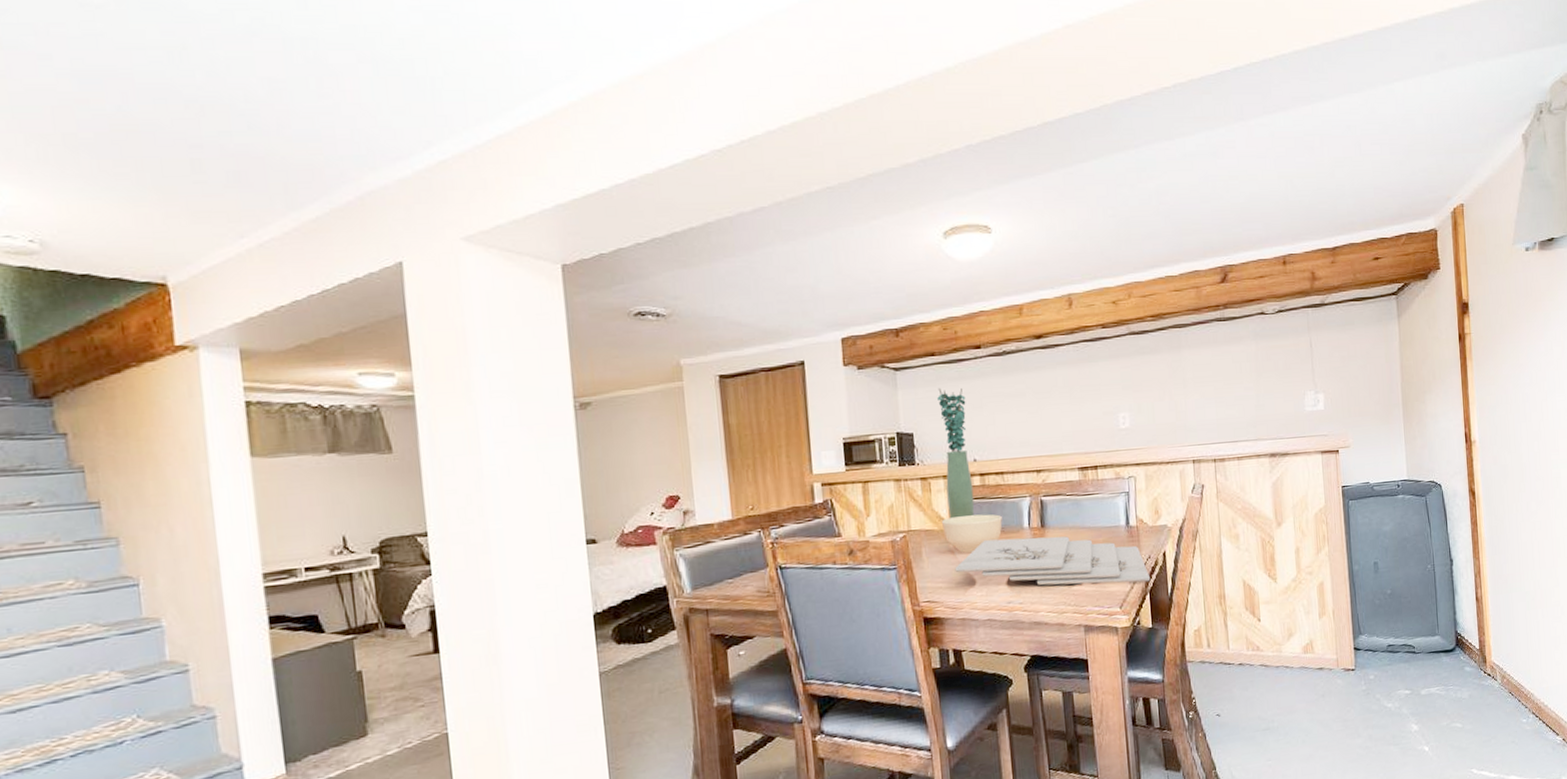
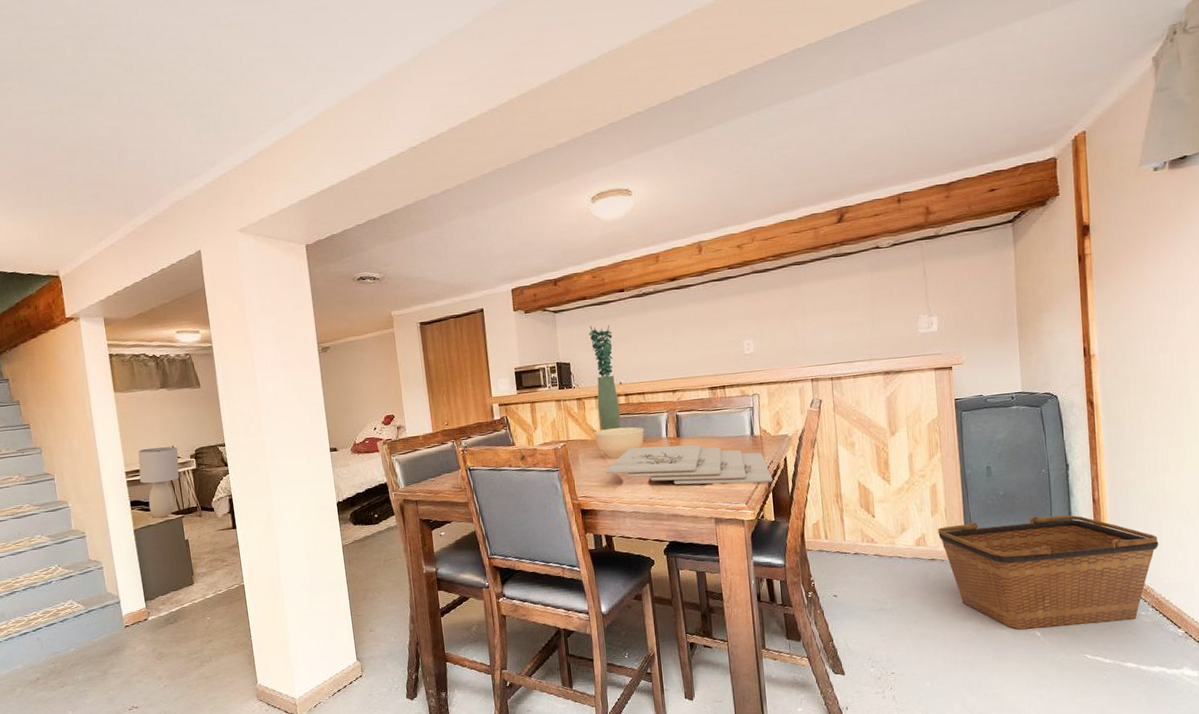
lamp: none [285,536,353,641] -> present [137,446,180,518]
bicycle basket: none [1326,615,1538,745] -> present [938,515,1159,630]

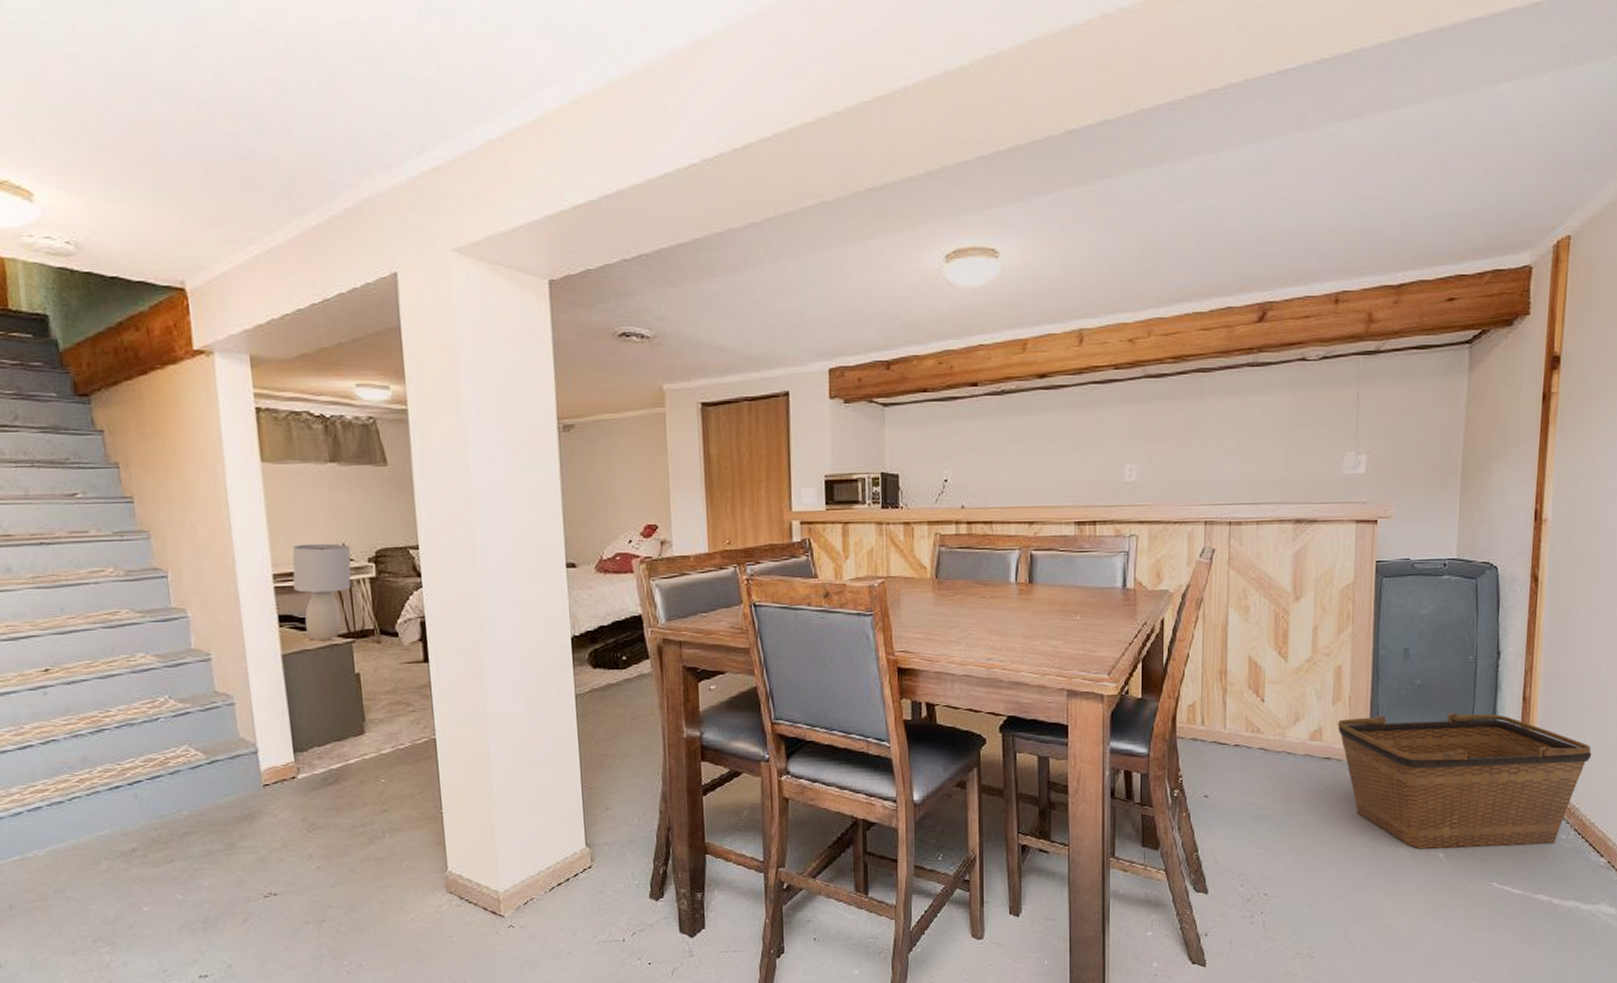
vase: present [589,325,621,431] -> none [927,427,959,567]
bowl: present [593,426,644,458] -> none [922,565,987,604]
placemat: present [605,444,773,485] -> none [933,591,1145,650]

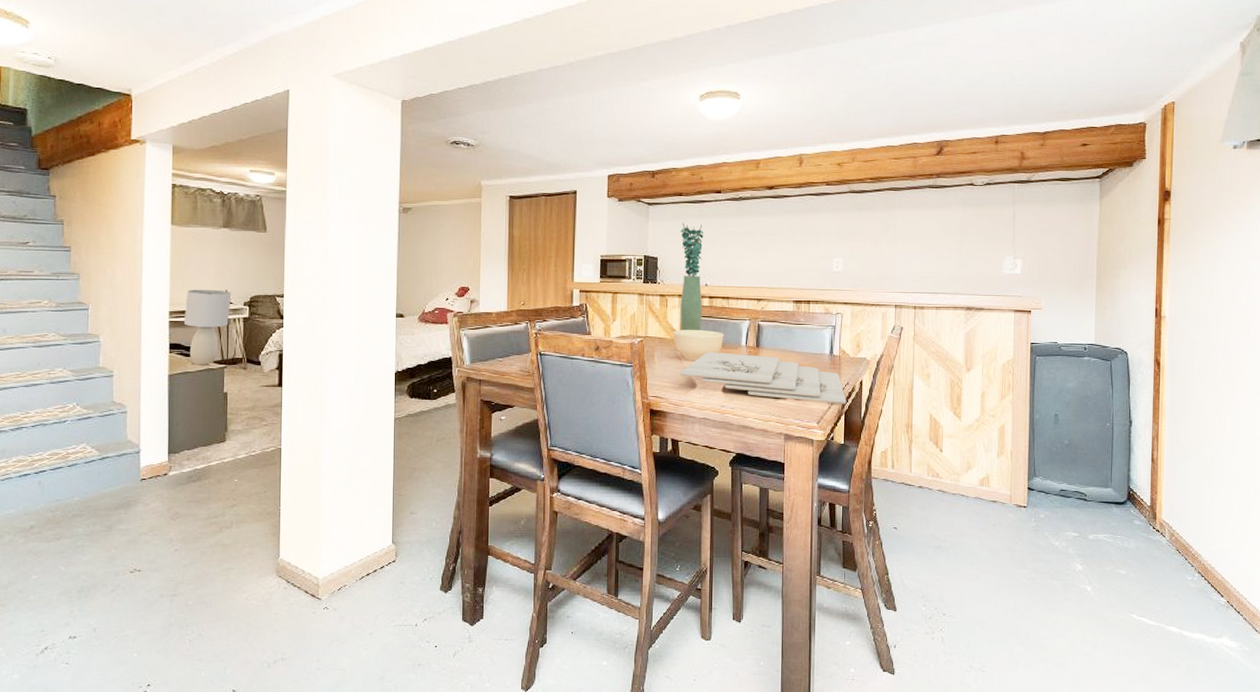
bowl: none [922,565,987,604] -> present [673,330,724,360]
vase: none [927,427,959,567] -> present [680,222,704,331]
placemat: none [933,591,1145,650] -> present [680,351,847,404]
bicycle basket: present [1338,712,1592,849] -> none [1002,468,1210,584]

